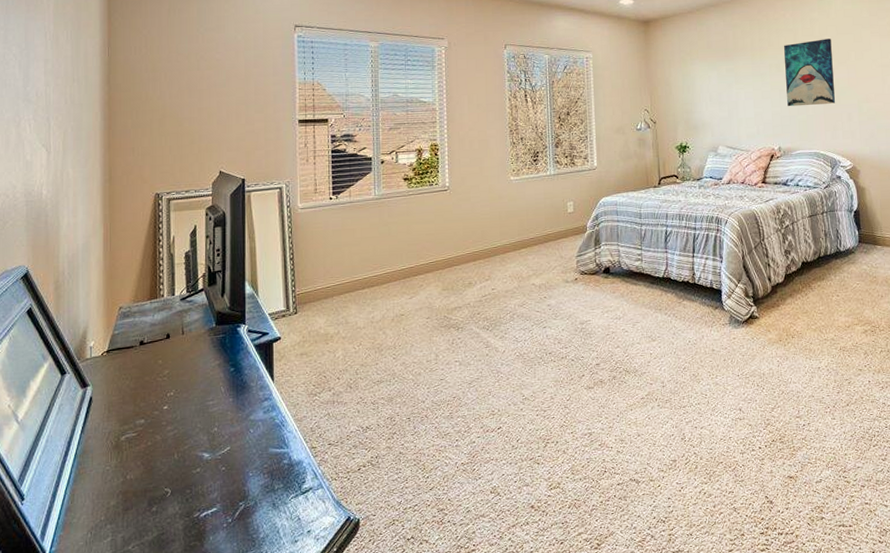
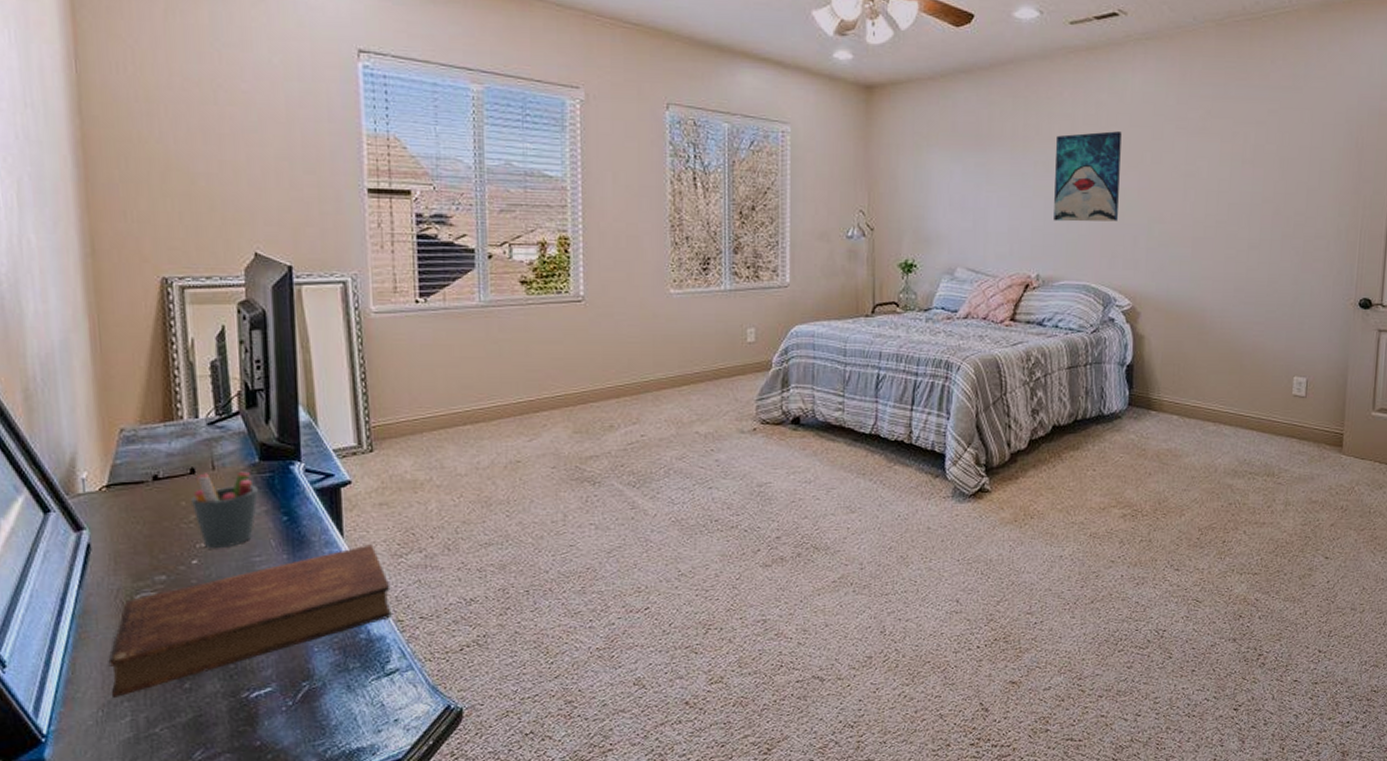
bible: none [98,387,308,522] -> present [108,544,392,698]
pen holder: none [166,334,215,397] -> present [192,471,259,549]

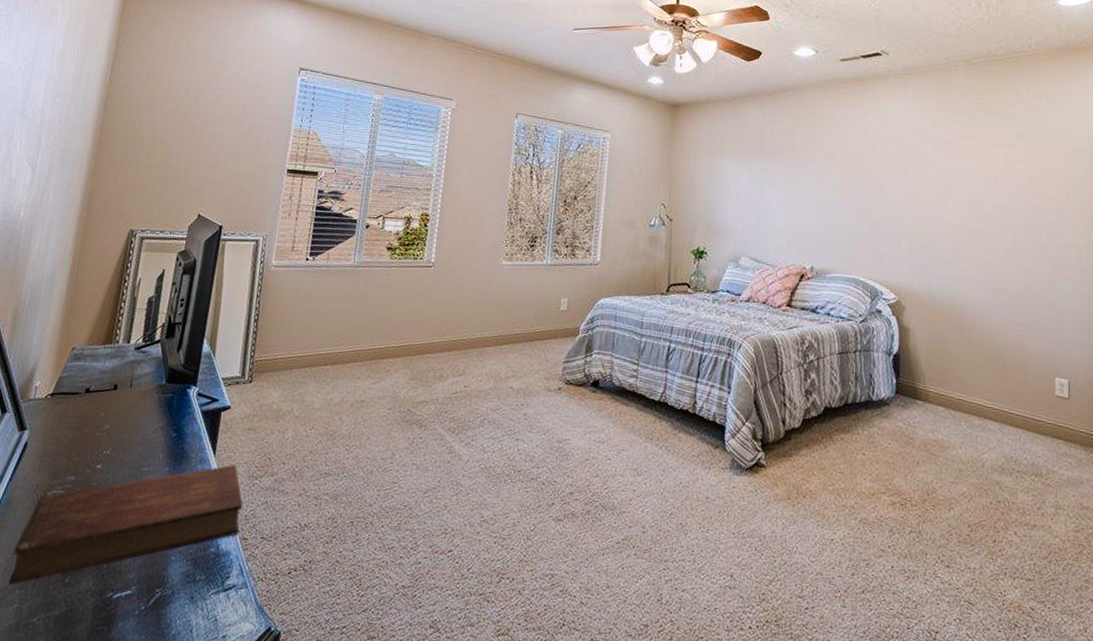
pen holder: present [192,471,259,549] -> none [108,390,161,457]
wall art: present [1054,131,1122,222] -> none [826,147,885,224]

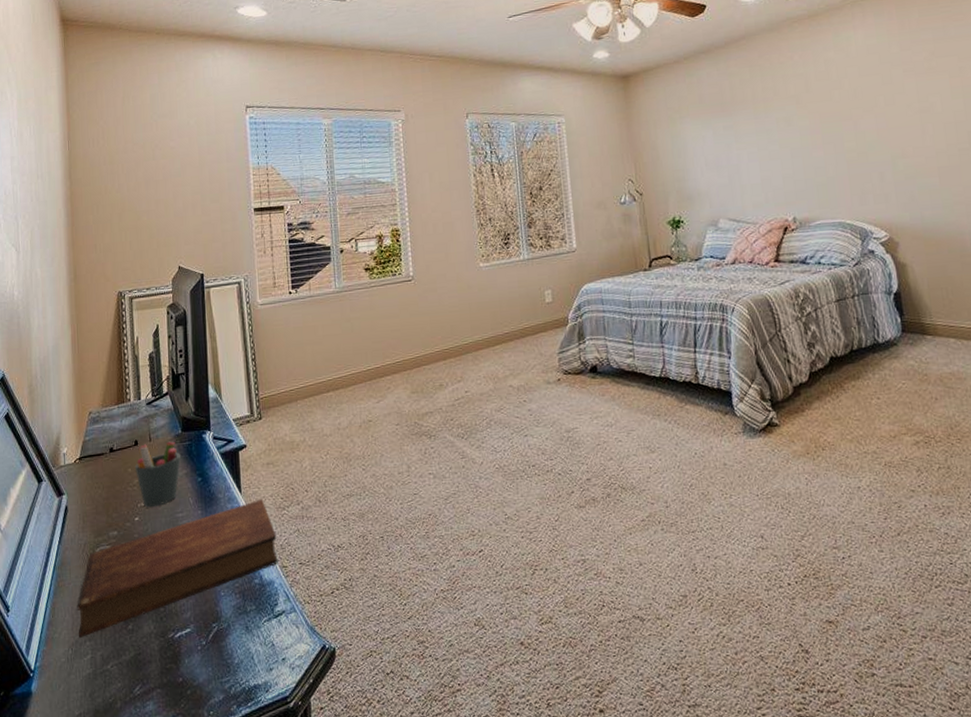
pen holder: none [108,390,161,457] -> present [135,441,181,508]

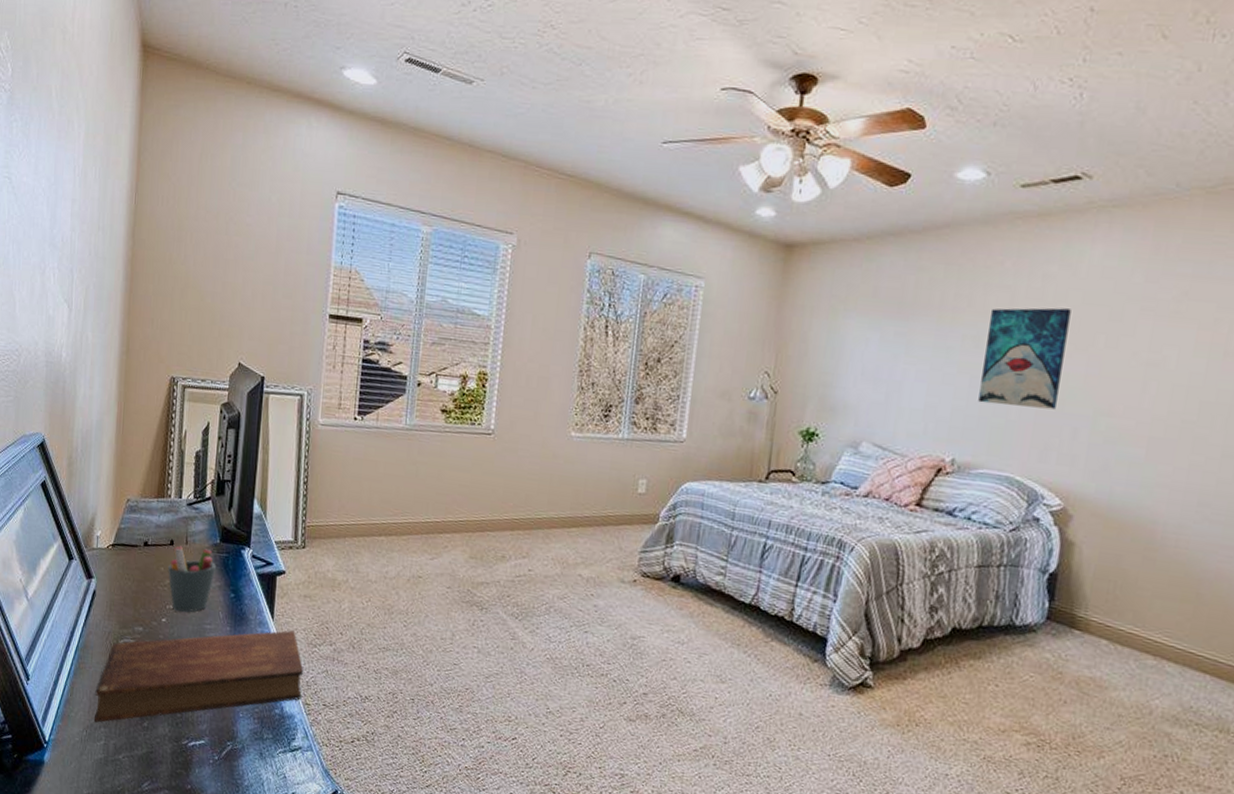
wall art: none [793,82,862,168] -> present [978,307,1071,410]

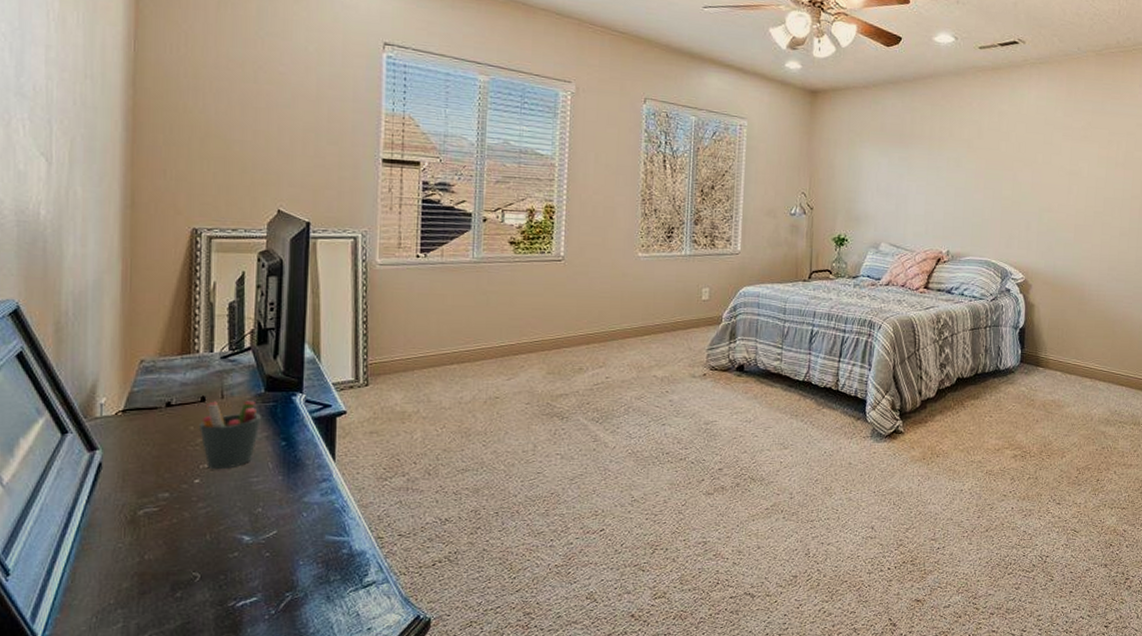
bible: present [93,630,304,723] -> none [106,468,374,605]
wall art: present [978,307,1071,410] -> none [962,136,1019,209]

